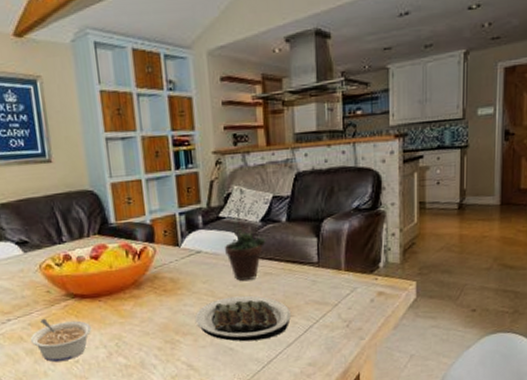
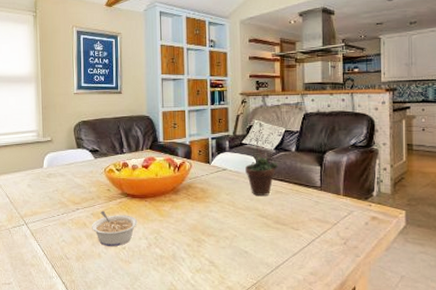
plate: present [196,295,291,342] -> none [219,208,296,247]

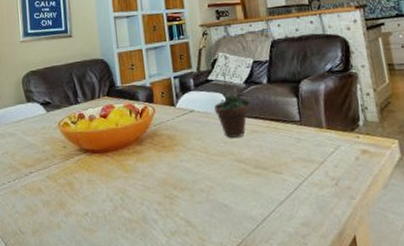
legume: present [91,210,138,247] -> none [47,171,100,215]

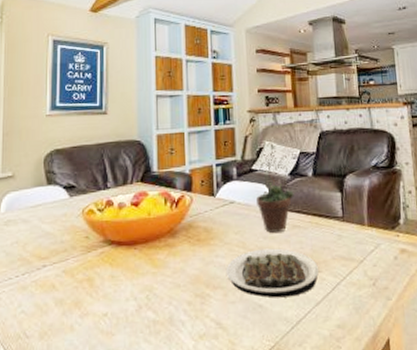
plate: none [191,152,280,199] -> present [227,248,319,298]

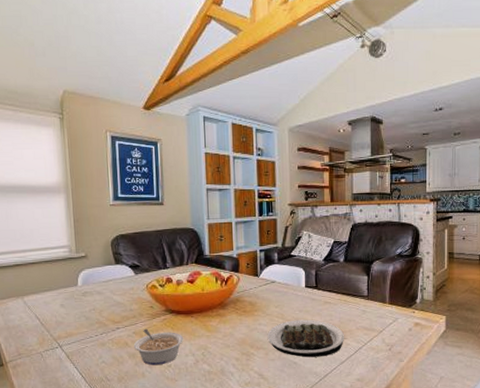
legume: none [62,265,125,315] -> present [133,328,184,366]
succulent plant: present [257,172,294,233] -> none [294,257,327,307]

